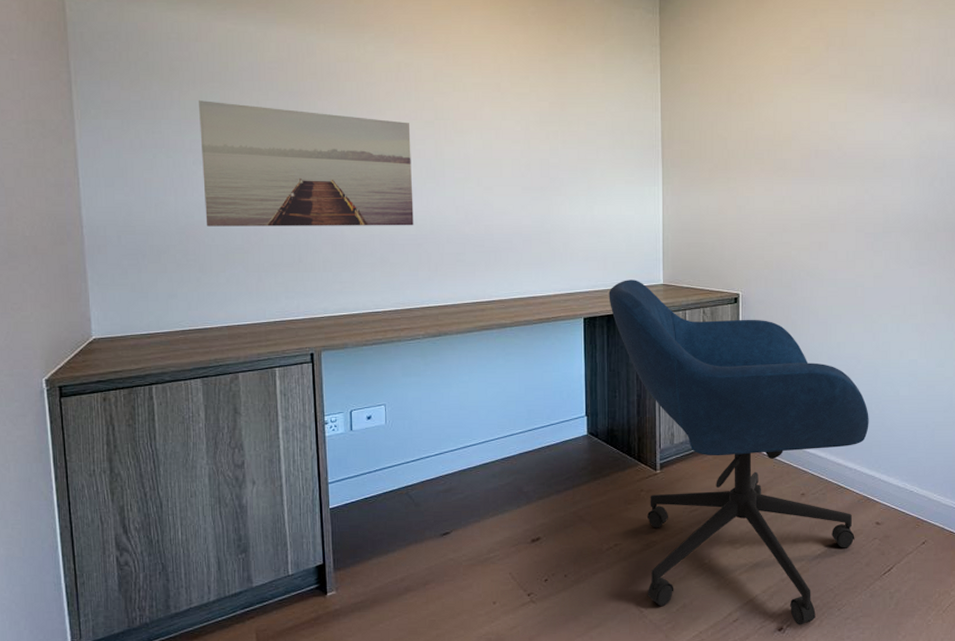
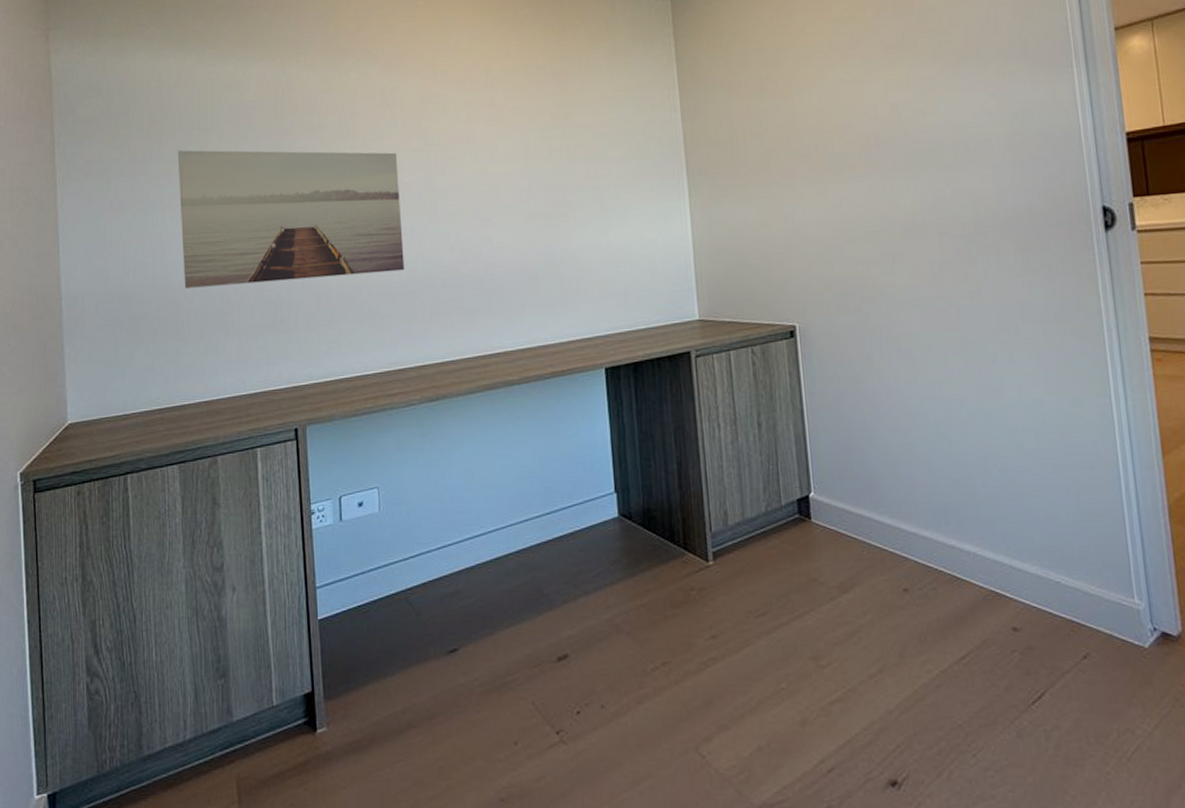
office chair: present [608,280,869,625] -> none [633,316,987,778]

